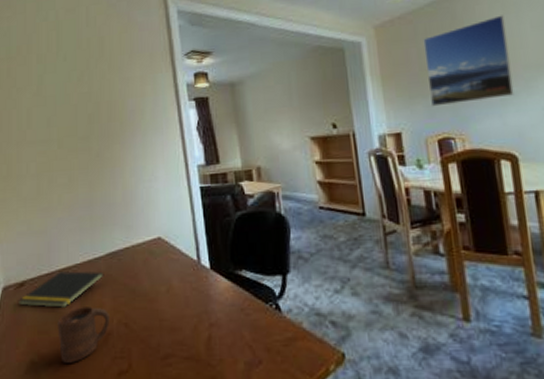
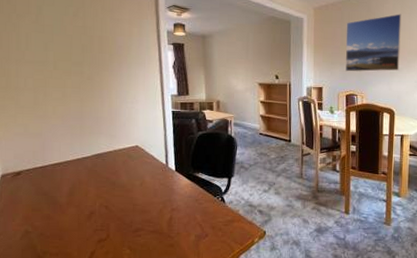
notepad: present [17,271,104,308] -> none [14,166,90,193]
cup: present [57,307,110,363] -> none [49,193,93,233]

